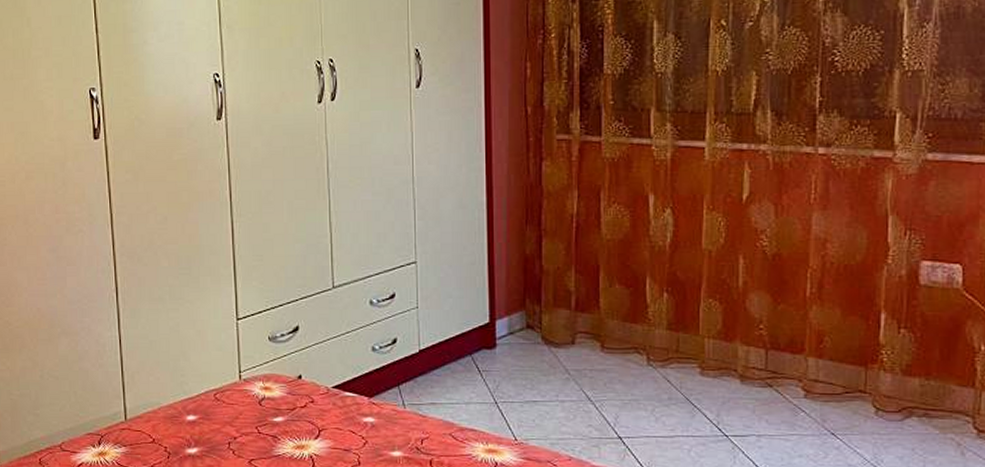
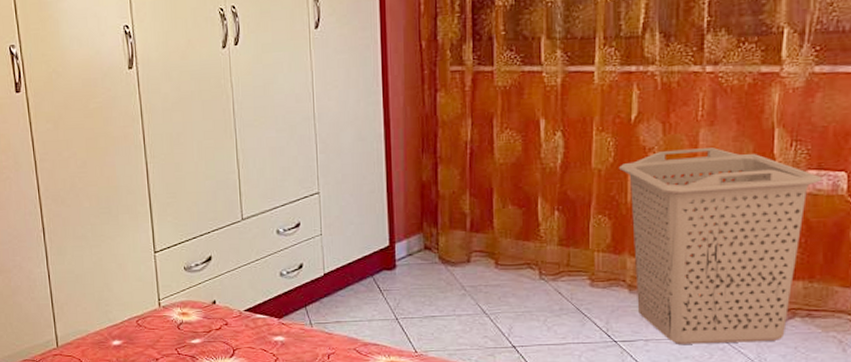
laundry basket: none [731,233,937,442] -> present [619,148,822,344]

